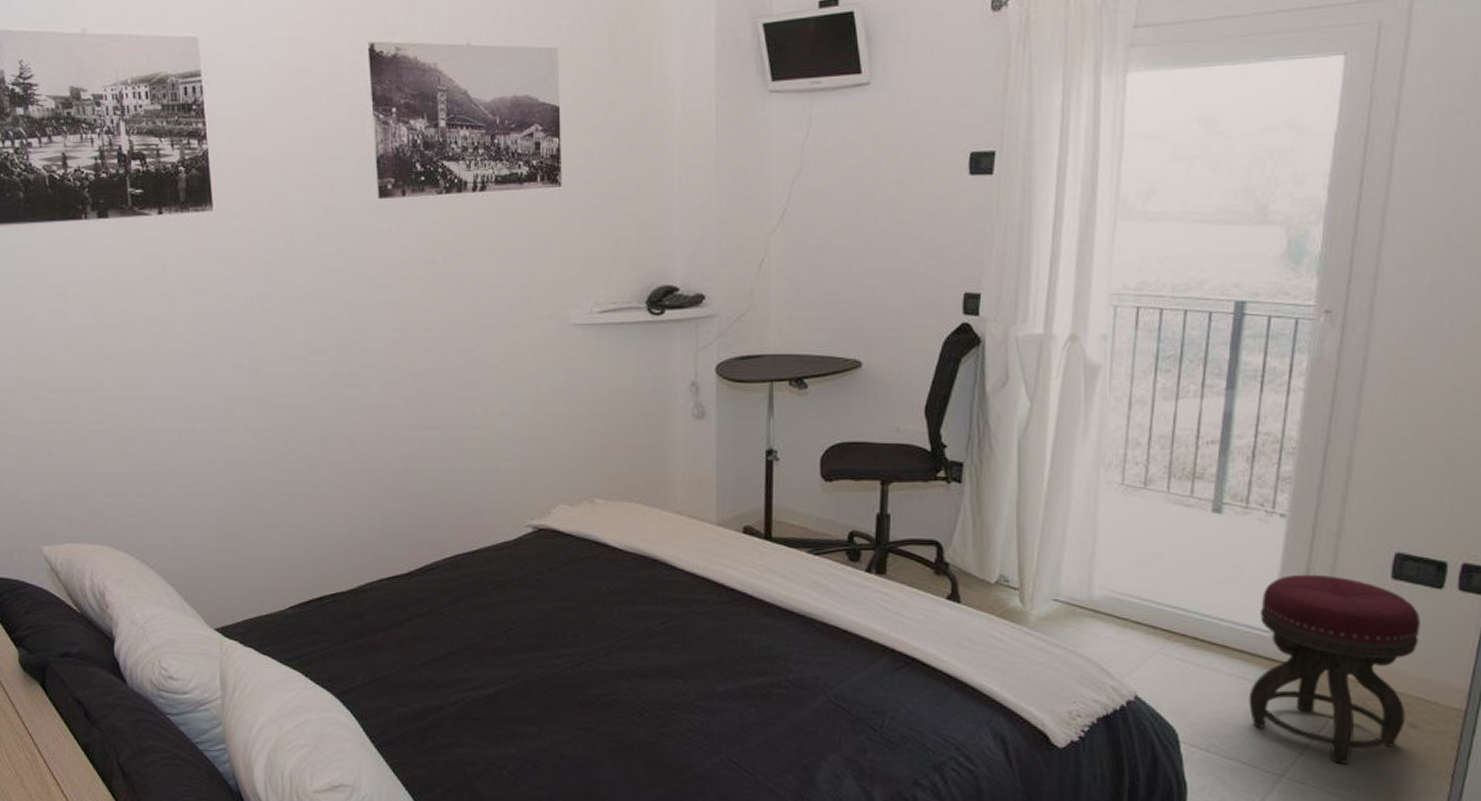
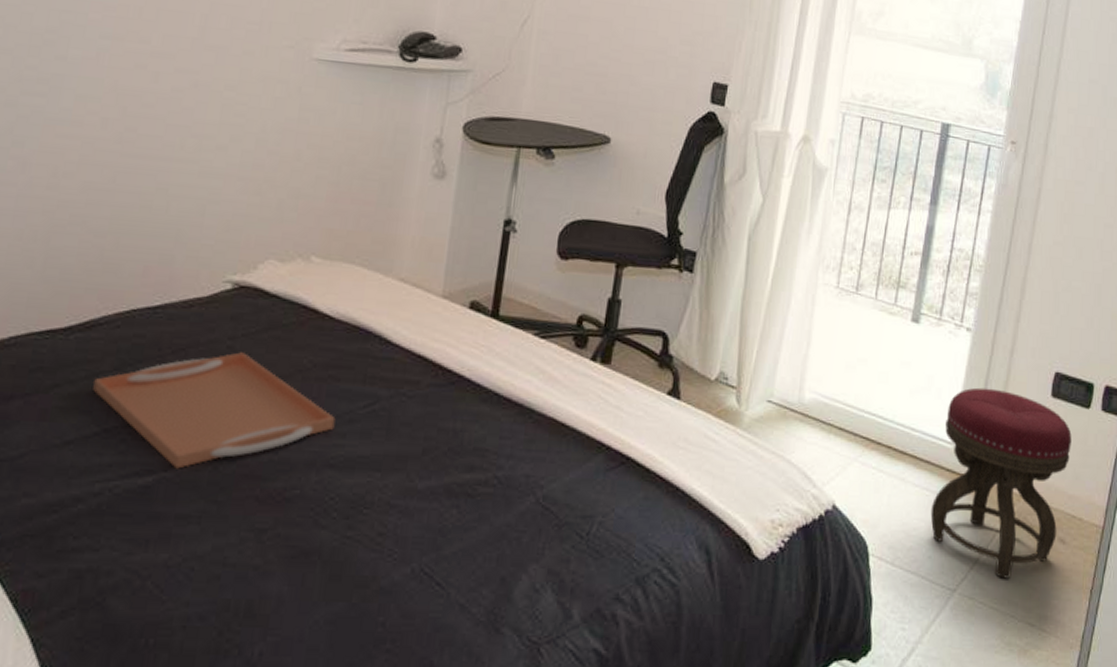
serving tray: none [436,584,637,682] -> present [93,352,336,469]

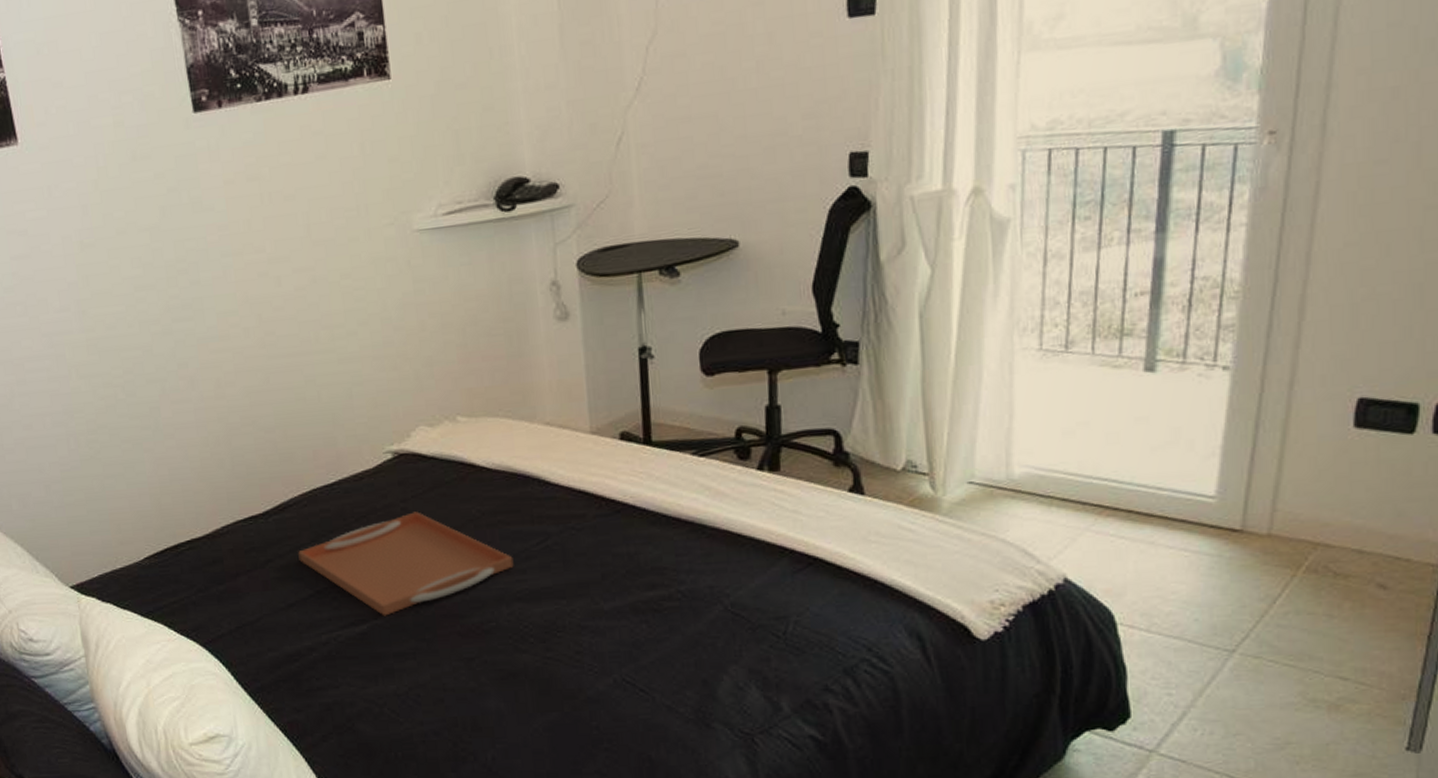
stool: present [930,387,1072,579] -> none [1192,429,1389,634]

